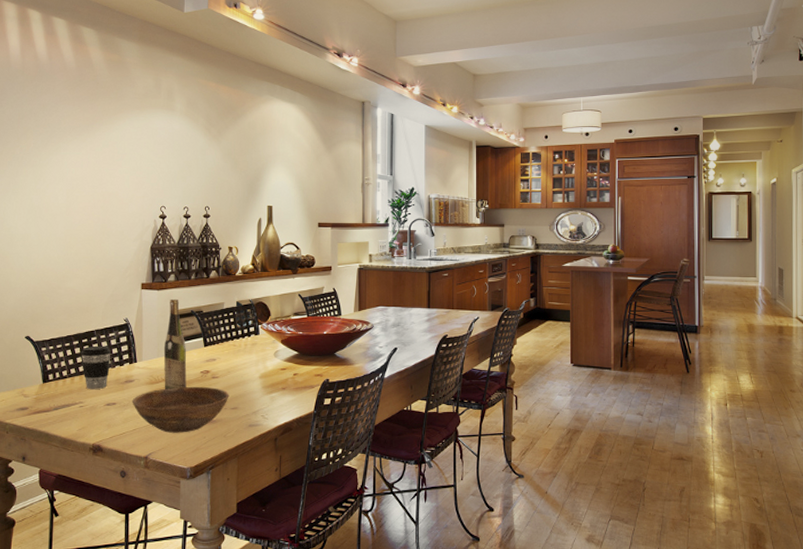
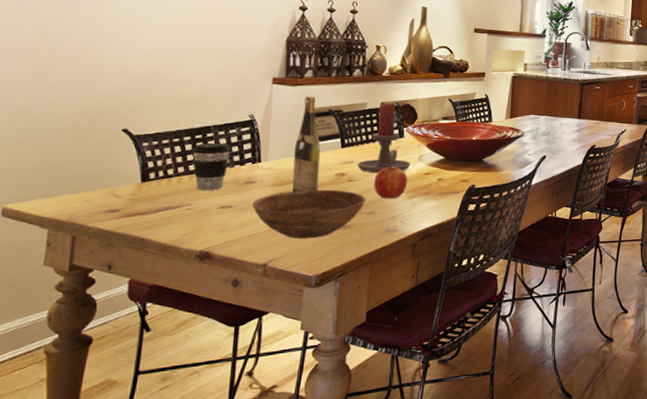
candle holder: none [219,301,267,369] -> present [357,103,411,173]
apple: none [235,361,266,395] -> present [374,165,408,199]

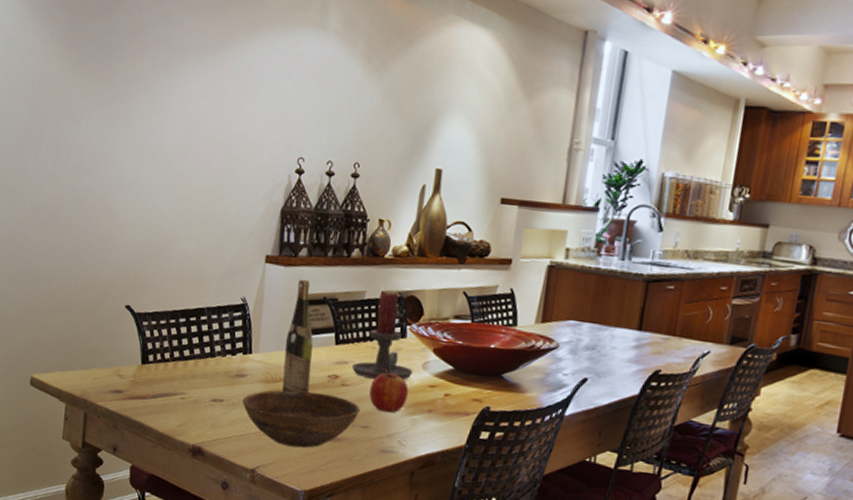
coffee cup: present [192,142,231,190] -> none [187,326,223,381]

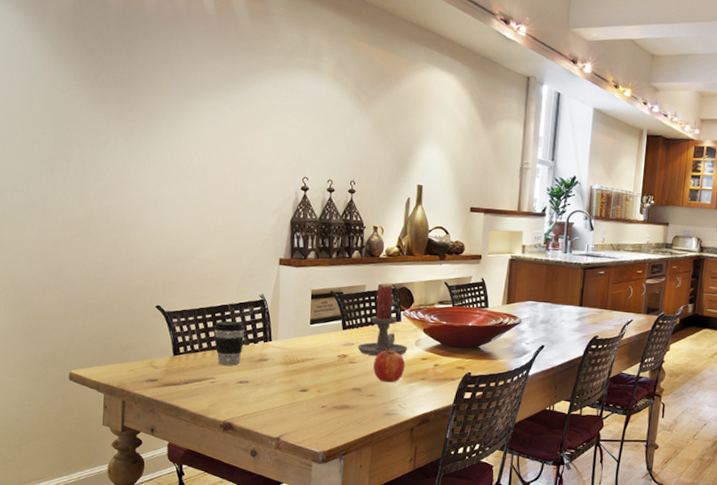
coffee cup: none [187,326,223,381] -> present [213,320,246,366]
bowl: present [242,390,361,448] -> none [265,369,367,417]
wine bottle: present [281,279,314,394] -> none [299,277,324,371]

